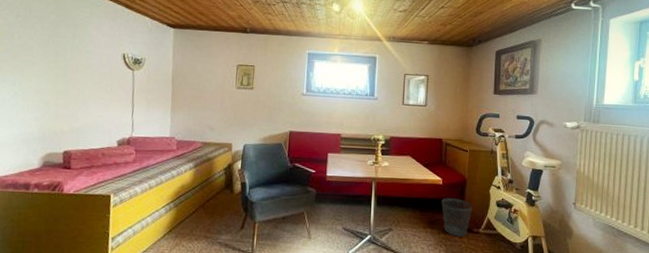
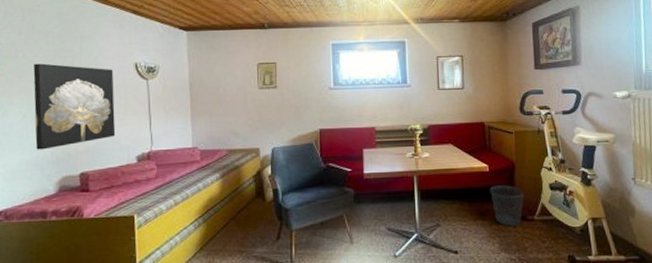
wall art: none [24,45,103,127] -> present [33,63,116,150]

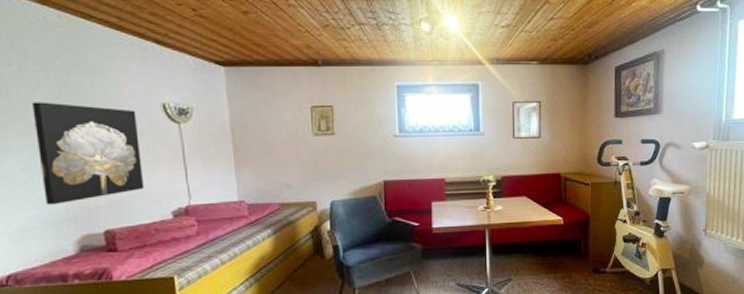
wastebasket: present [490,185,525,227] -> none [563,238,598,279]

